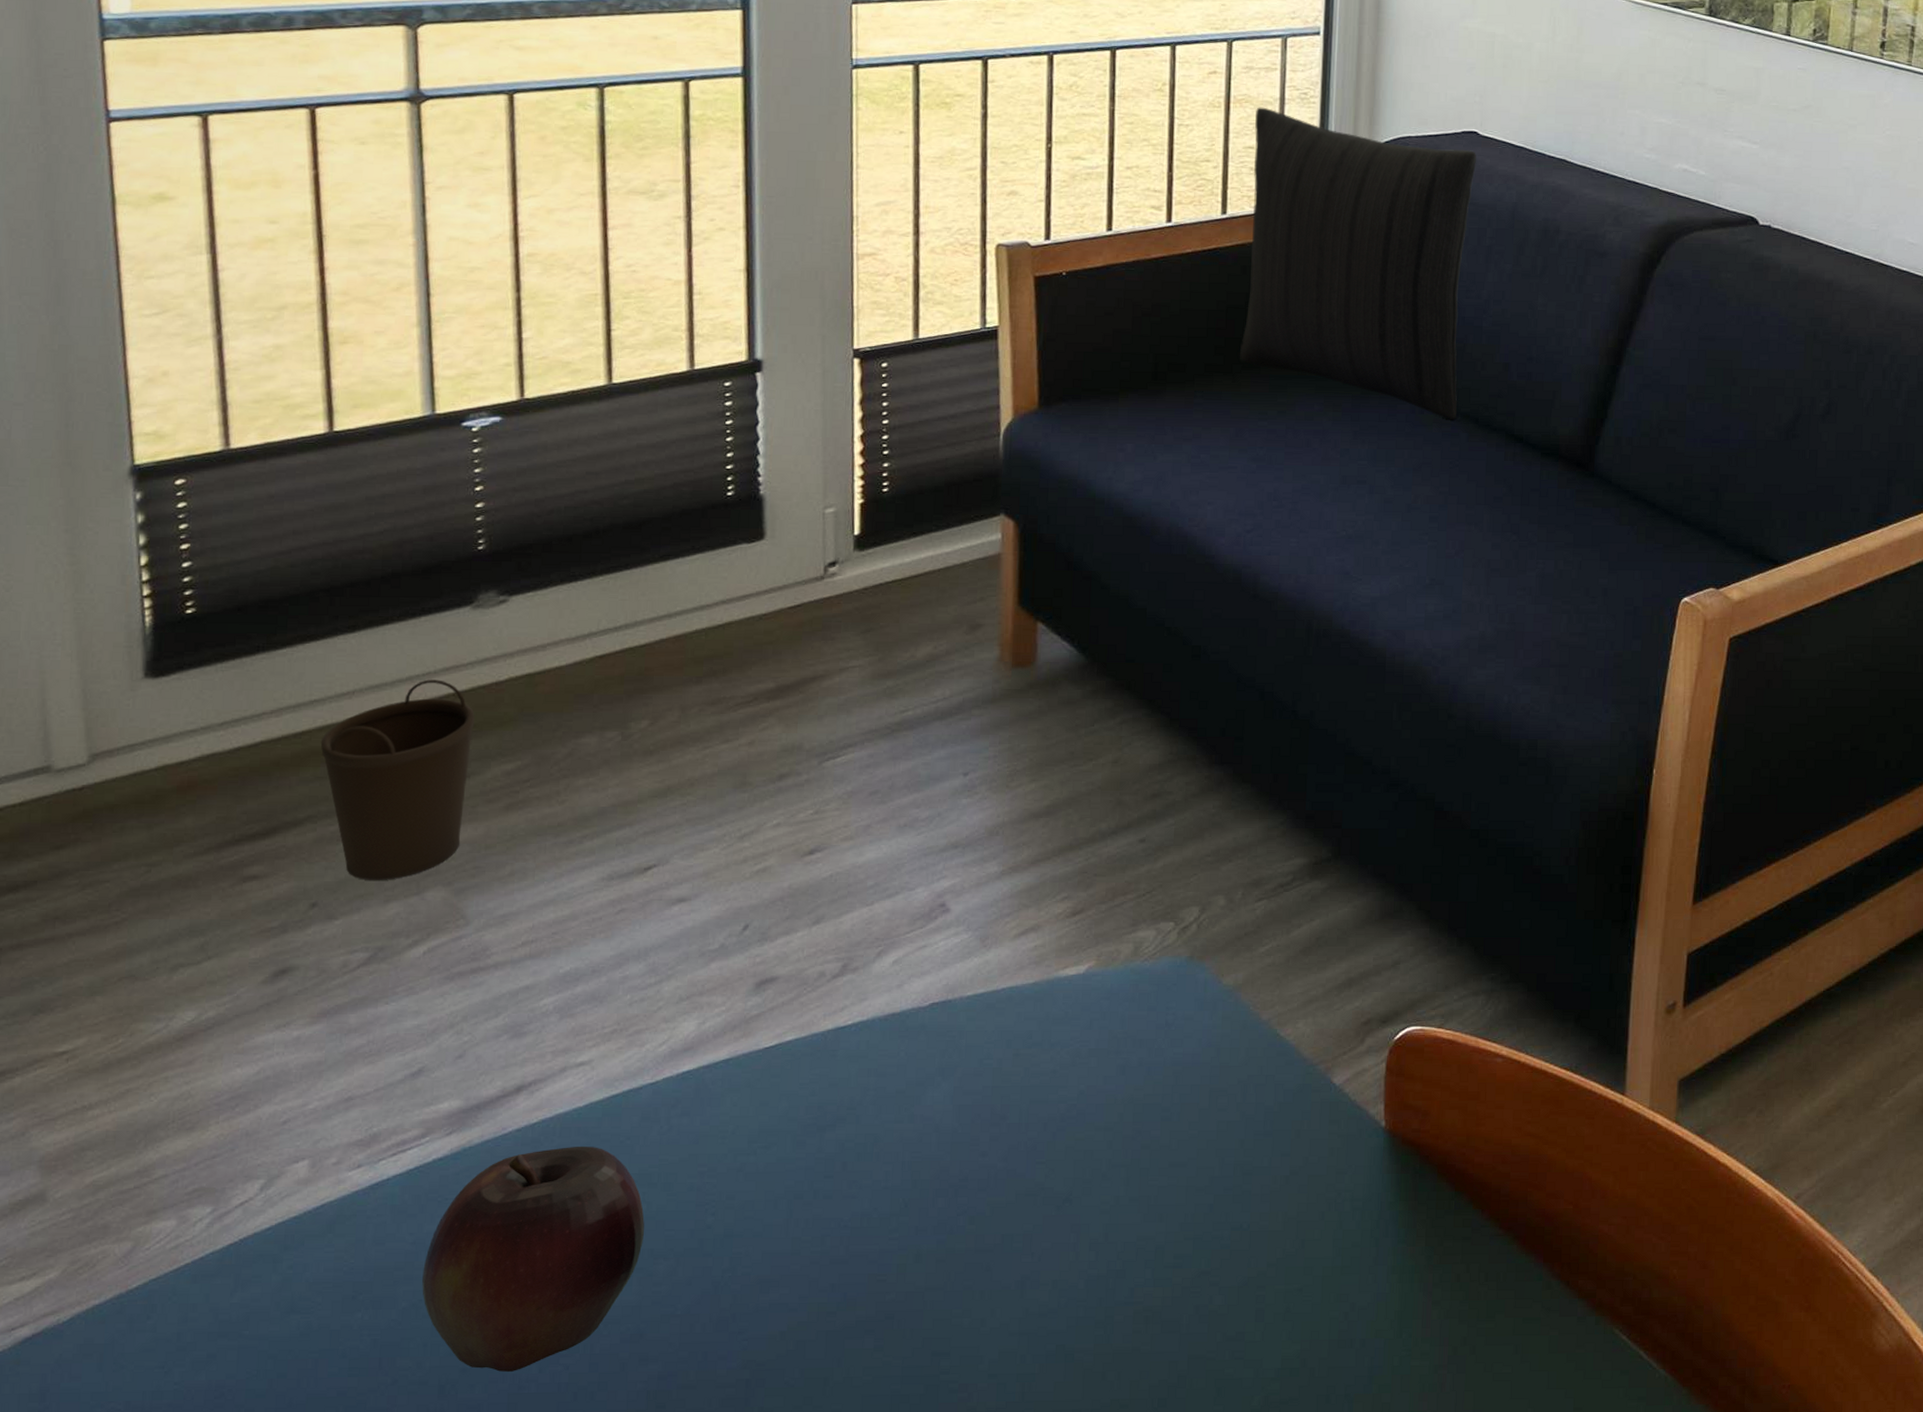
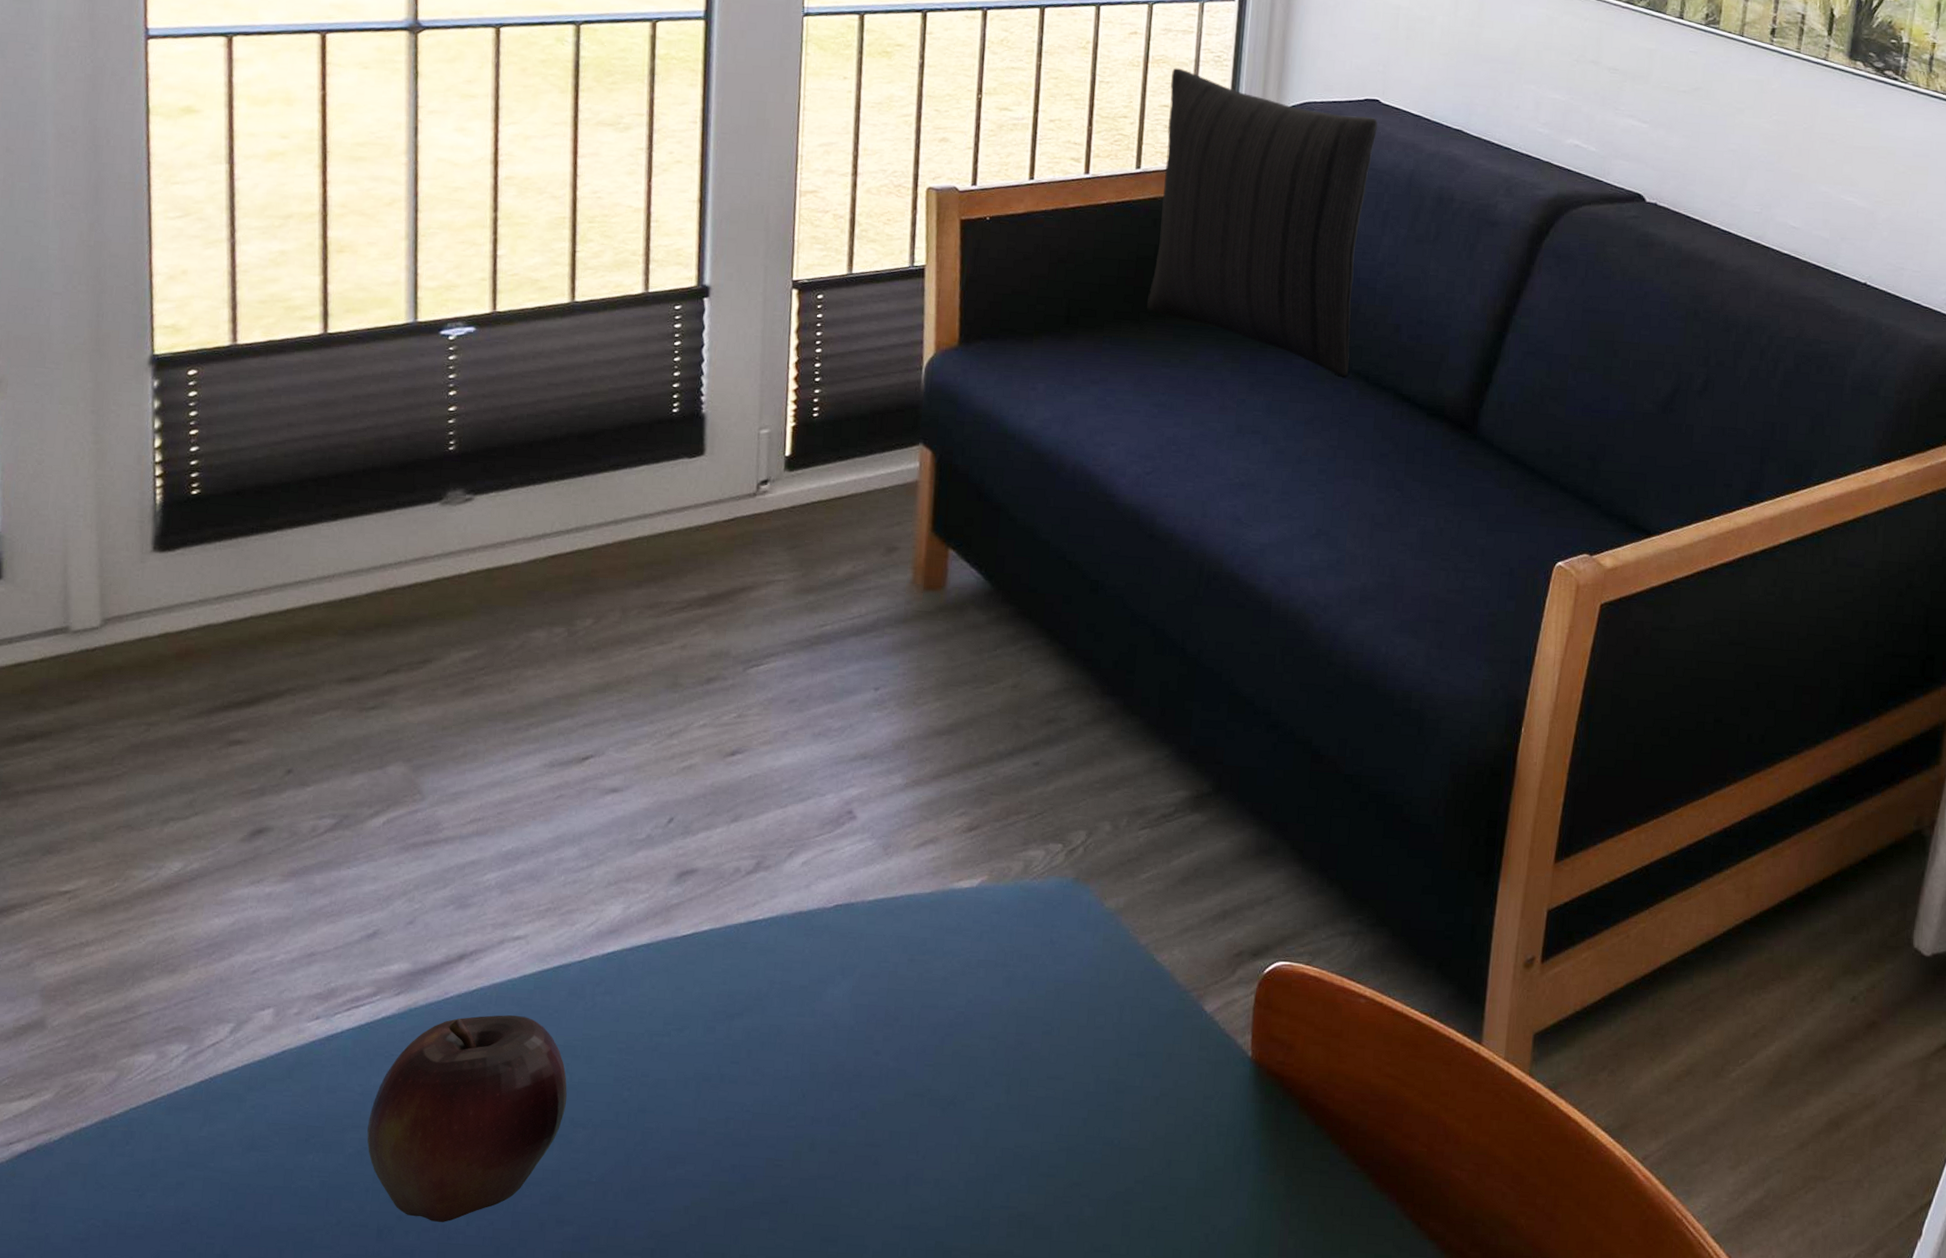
basket: present [320,679,475,880] -> none [302,568,439,753]

